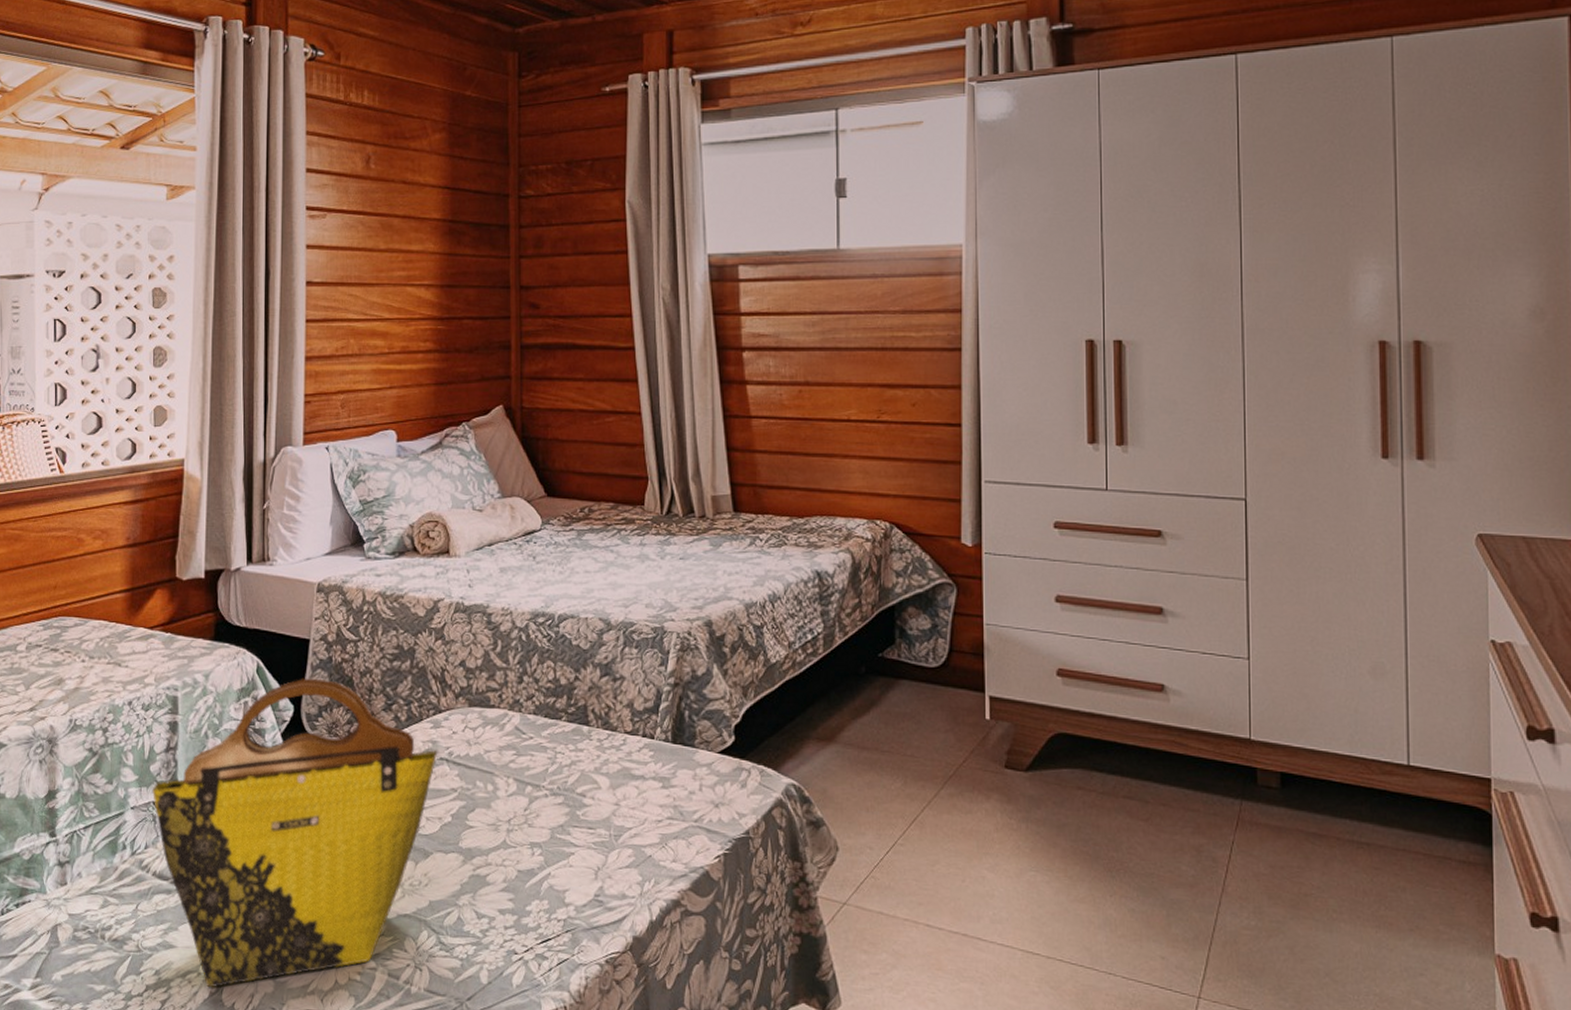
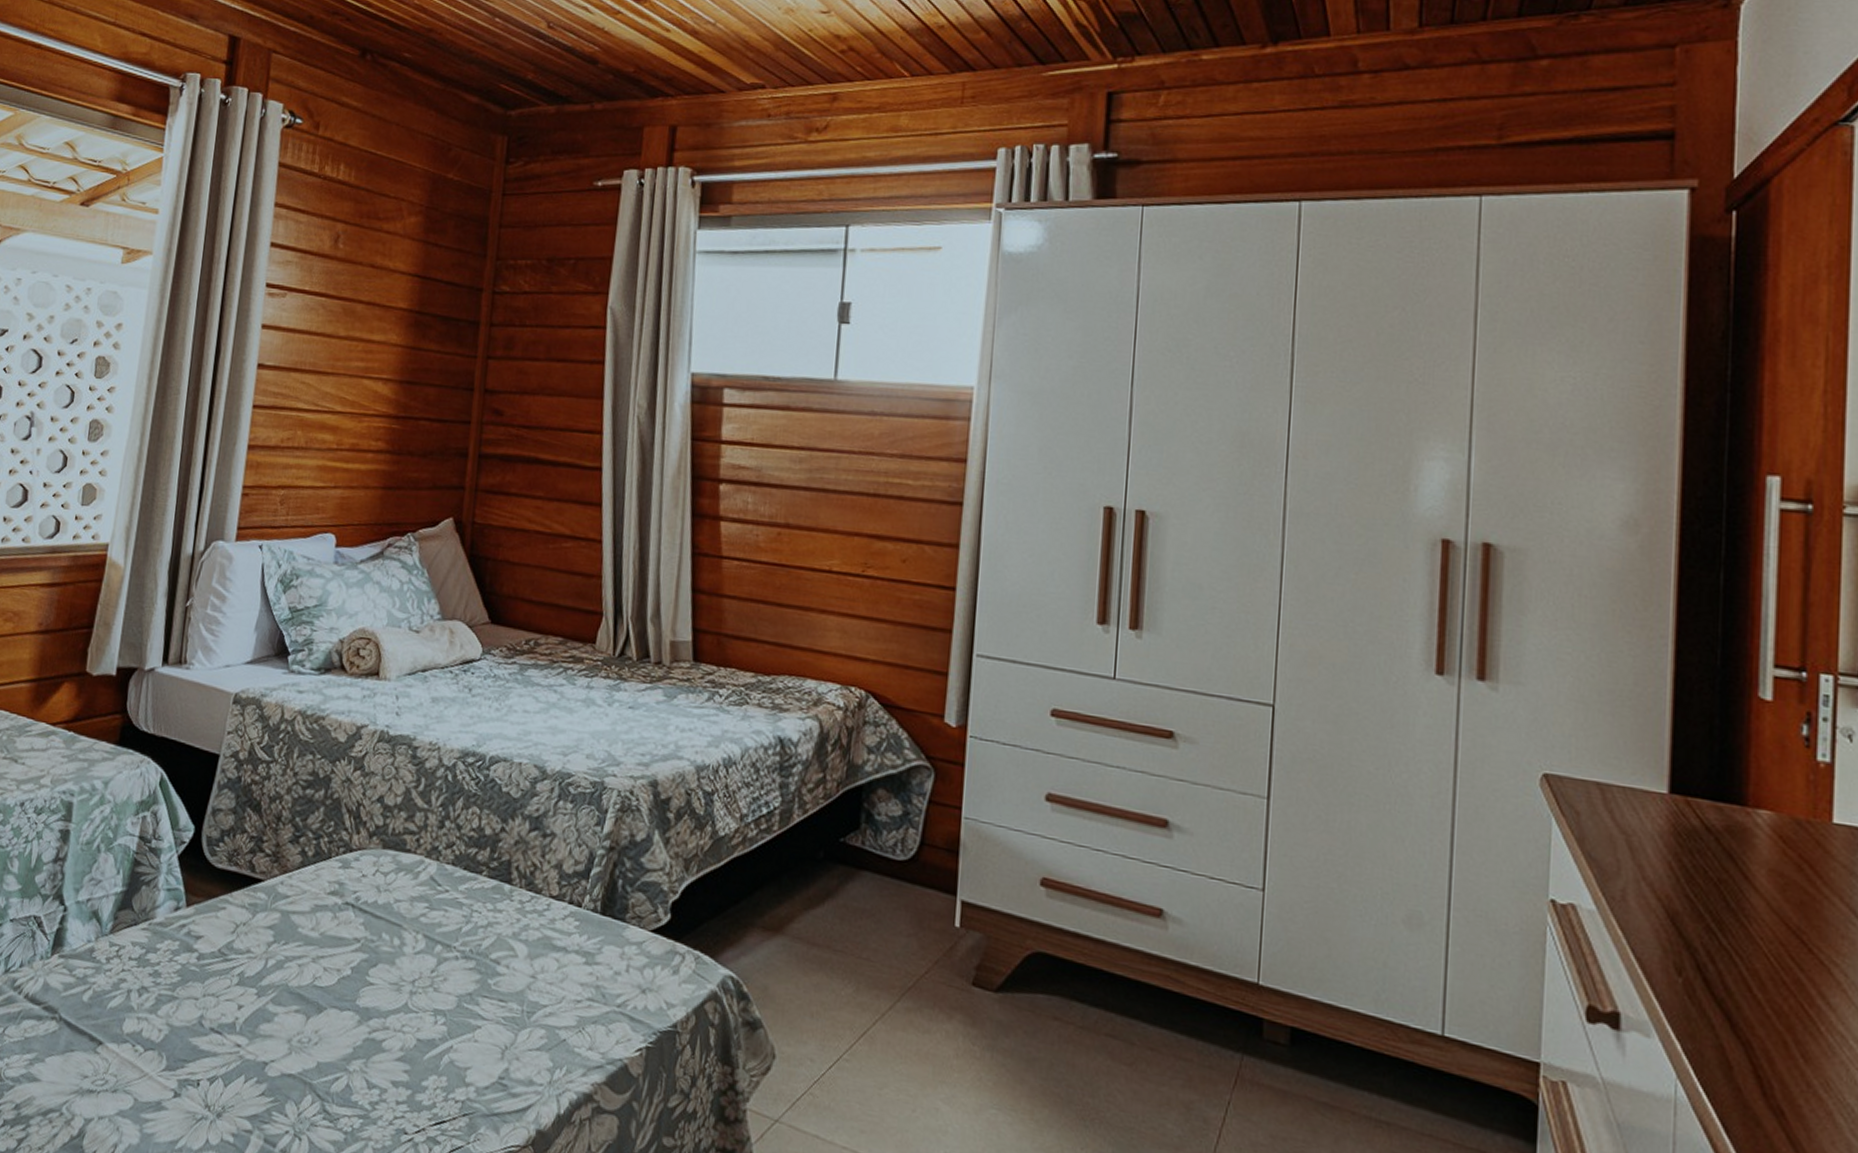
tote bag: present [153,678,437,988] -> none [34,796,343,1132]

